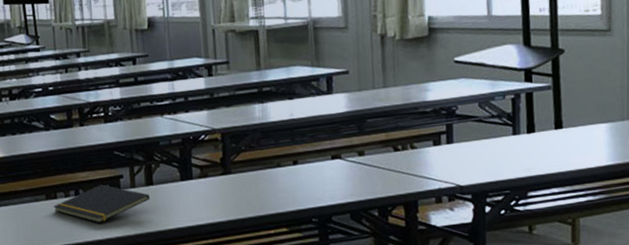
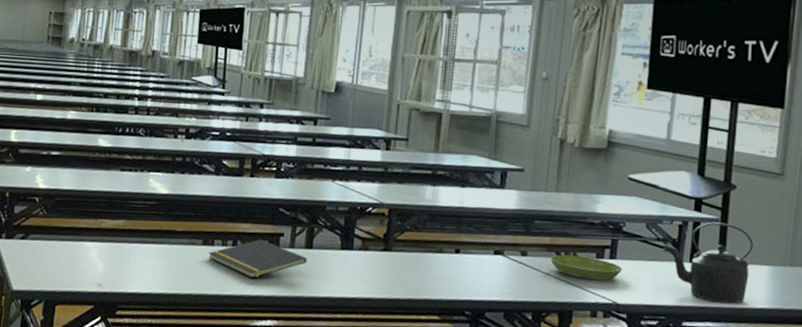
saucer: none [388,145,462,168] -> present [550,254,623,280]
kettle: none [498,88,590,168] -> present [662,222,754,304]

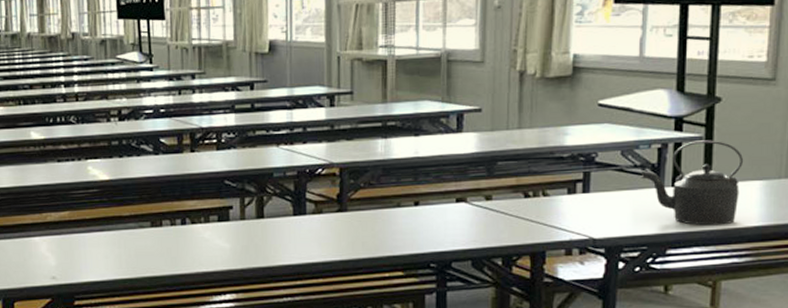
notepad: present [208,239,307,278] -> none [157,214,260,255]
saucer: present [550,254,623,280] -> none [518,193,598,217]

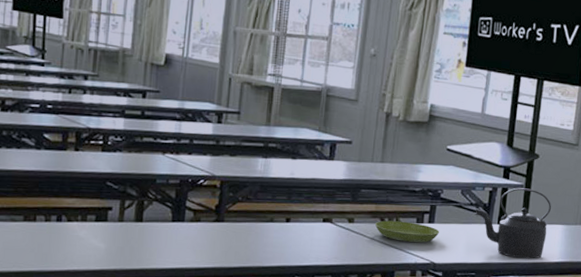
saucer: none [518,193,598,217] -> present [375,220,440,242]

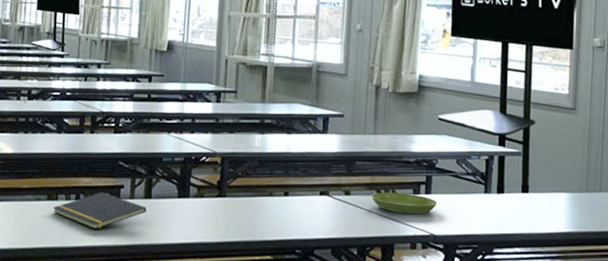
notepad: none [29,214,137,253] -> present [52,192,147,230]
kettle: present [475,188,552,259] -> none [472,155,553,230]

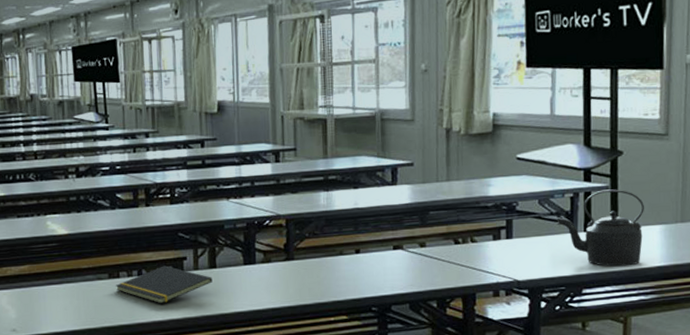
saucer: present [372,192,438,214] -> none [449,239,520,261]
kettle: none [472,155,553,230] -> present [556,189,645,267]

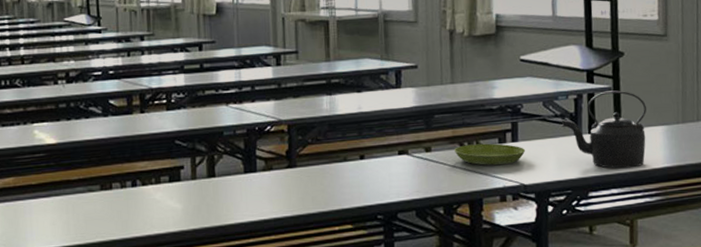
notepad: present [115,265,213,304] -> none [107,175,211,217]
saucer: none [449,239,520,261] -> present [454,143,526,165]

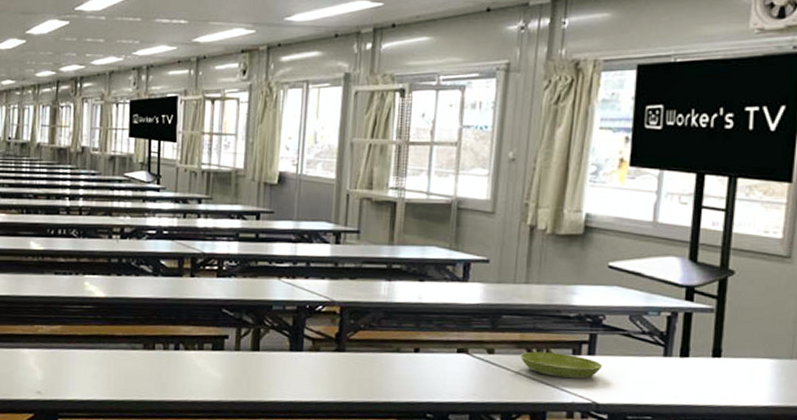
kettle: present [561,90,647,169] -> none [648,312,756,402]

